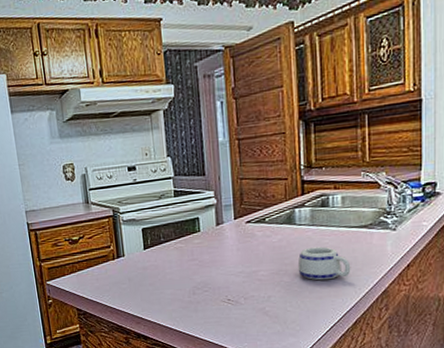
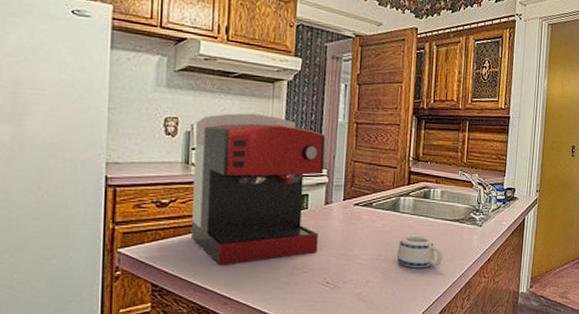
coffee maker: none [88,147,215,290] -> present [190,113,325,266]

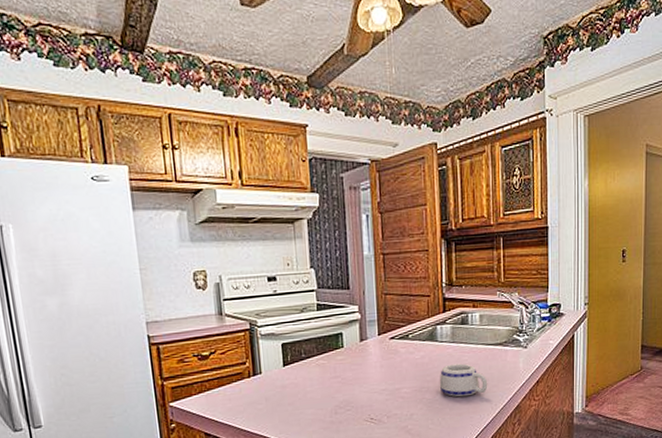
coffee maker: present [190,113,325,266] -> none [223,257,358,411]

